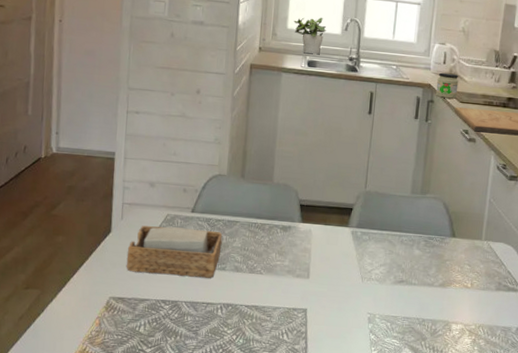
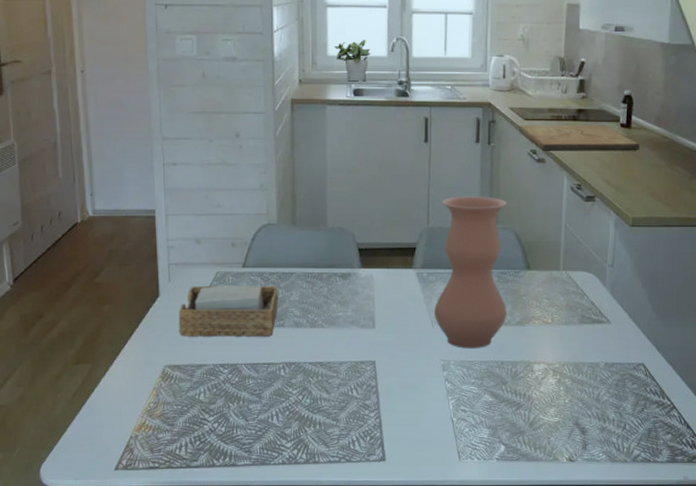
vase: none [364,165,439,305] -> present [434,196,507,348]
jar: present [435,72,459,99] -> none [496,88,522,116]

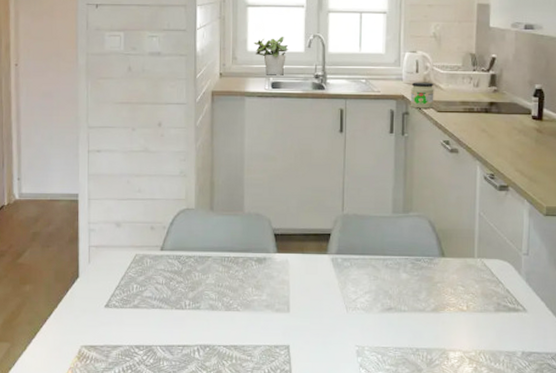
napkin holder: present [178,285,278,337] -> none [96,267,195,319]
vase: present [434,196,507,348] -> none [349,184,421,335]
jar: none [496,88,522,116] -> present [410,82,434,109]
cutting board: present [518,124,641,151] -> none [432,117,553,142]

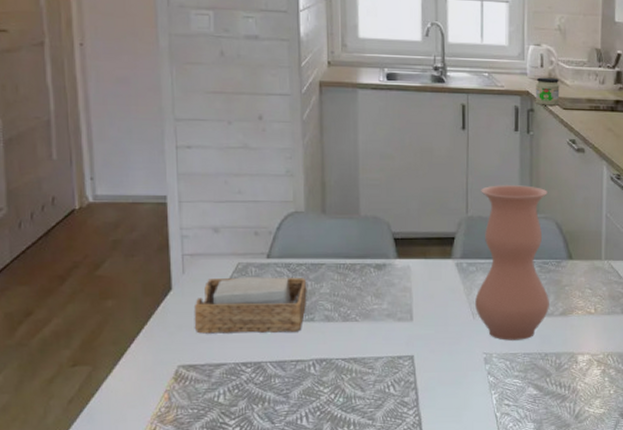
napkin holder: none [96,267,195,319] -> present [193,277,307,334]
potted plant: present [254,37,289,75] -> none [365,23,405,66]
vase: none [349,184,421,335] -> present [475,185,549,341]

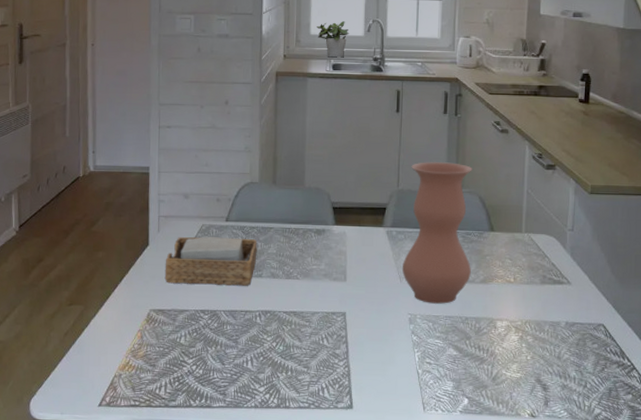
potted plant: none [365,23,405,66] -> present [316,21,349,58]
jar: present [535,77,560,106] -> none [463,65,487,91]

